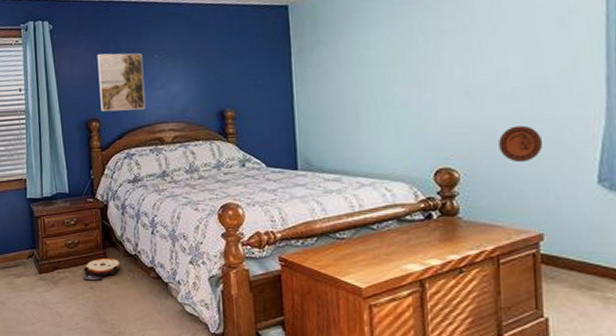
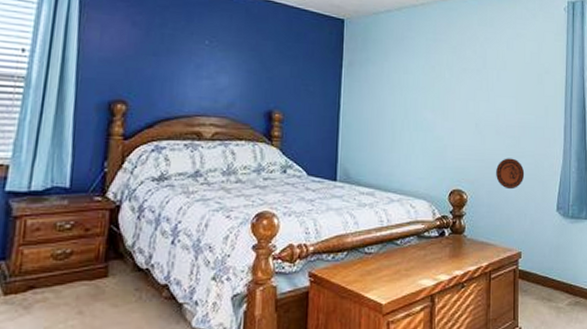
plush toy: present [83,258,121,280] -> none [70,274,126,302]
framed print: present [97,53,146,112] -> none [131,26,192,99]

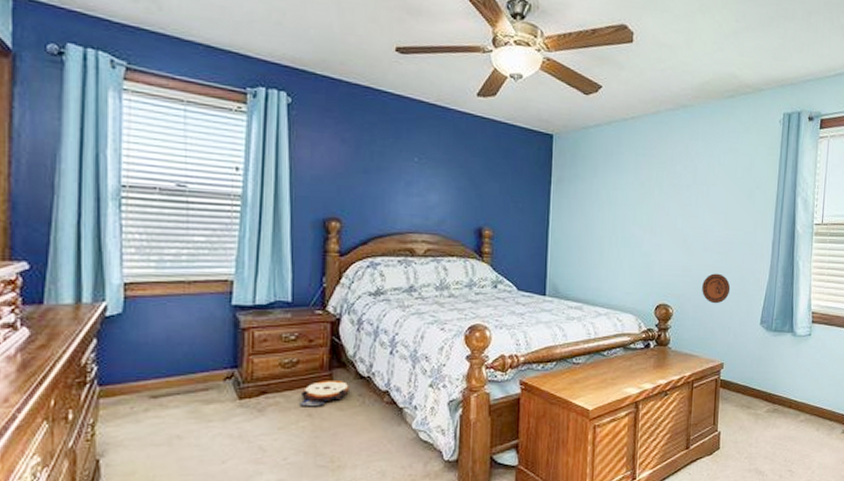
plush toy: none [70,274,126,302] -> present [300,381,349,406]

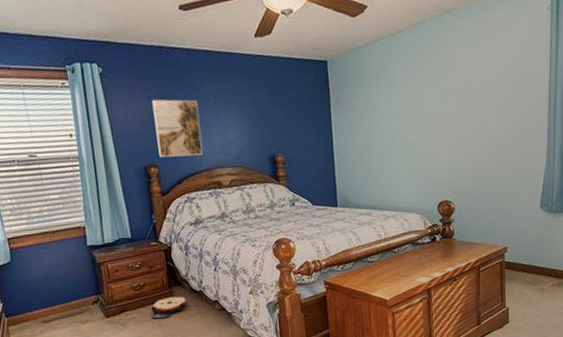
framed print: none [344,143,401,216] -> present [152,99,204,158]
decorative plate: present [702,273,731,304] -> none [481,166,509,195]

